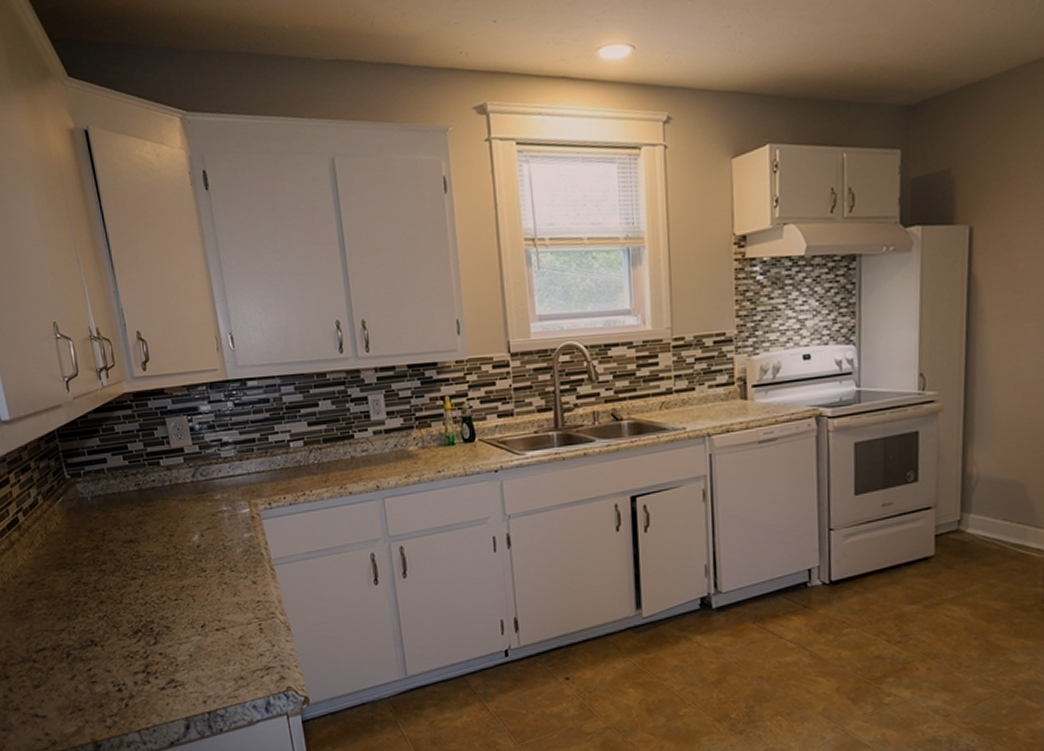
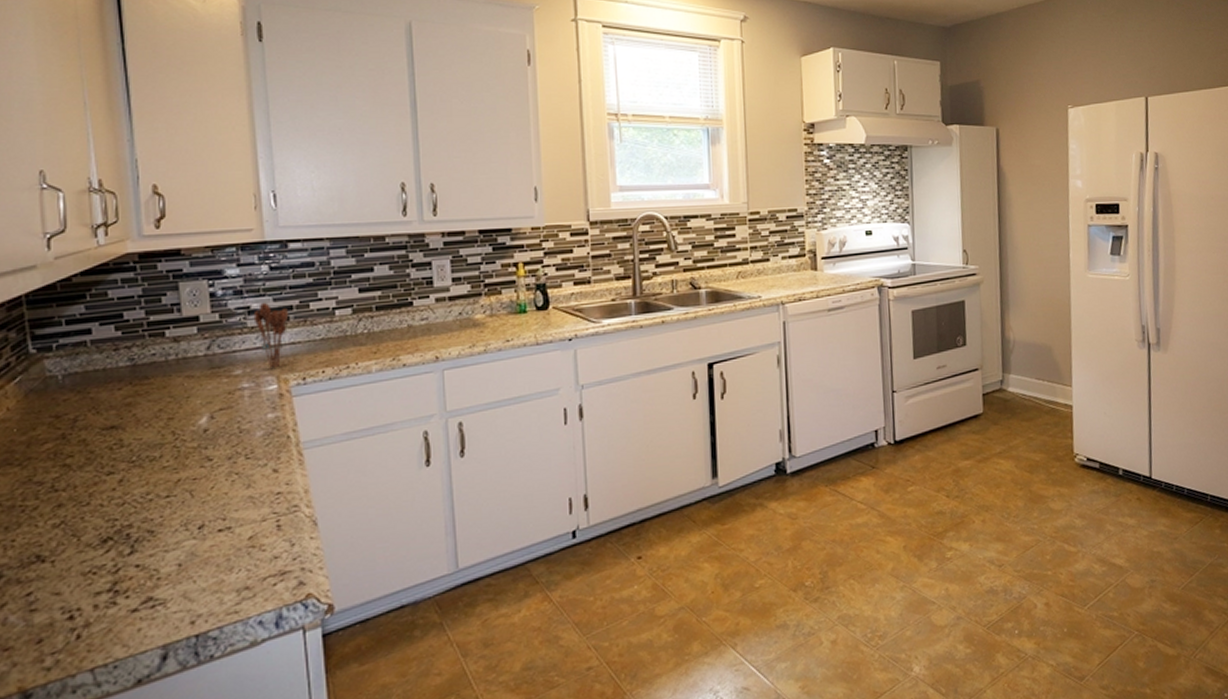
utensil holder: none [225,435,253,494] -> present [253,302,289,368]

